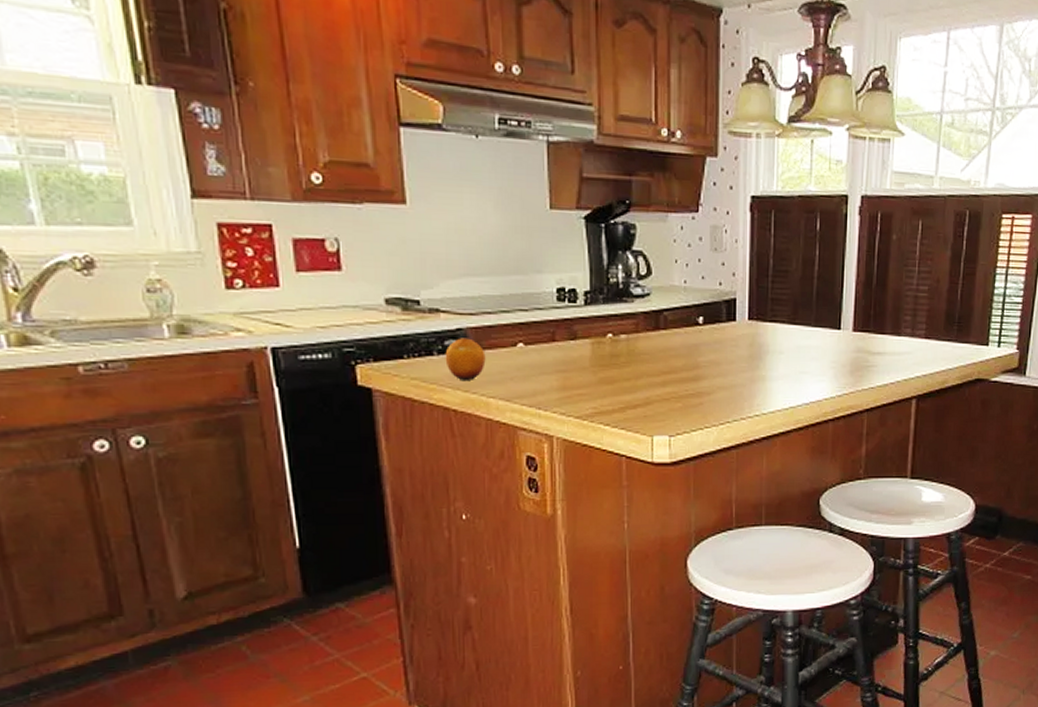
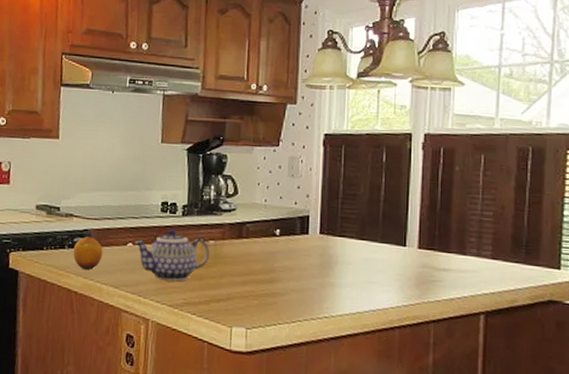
teapot: none [525,323,622,386] -> present [134,229,210,281]

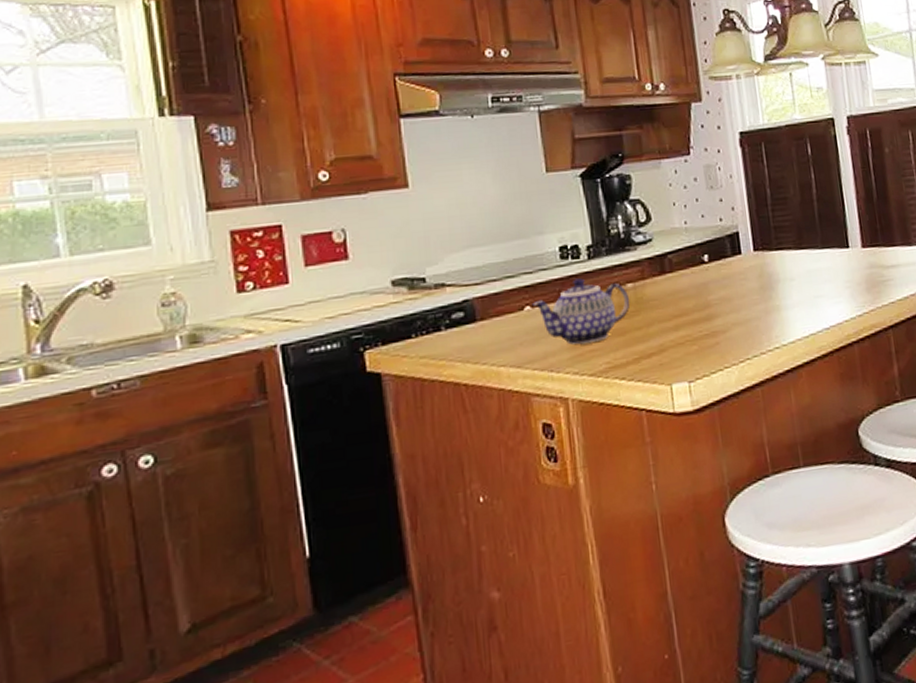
fruit: present [73,236,103,270] -> none [452,308,494,353]

